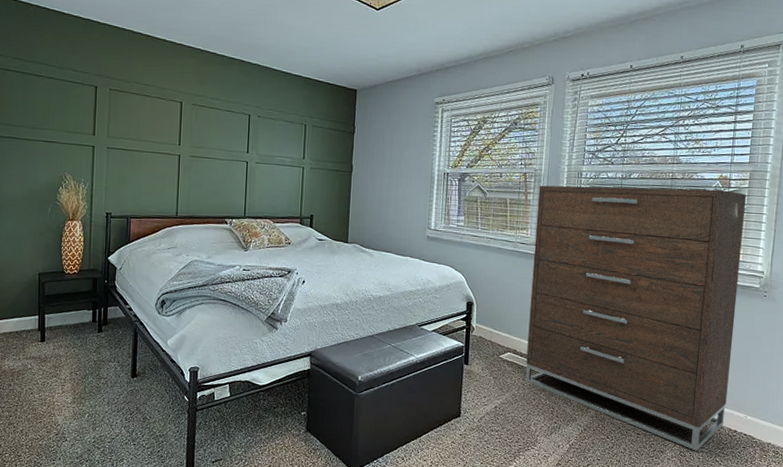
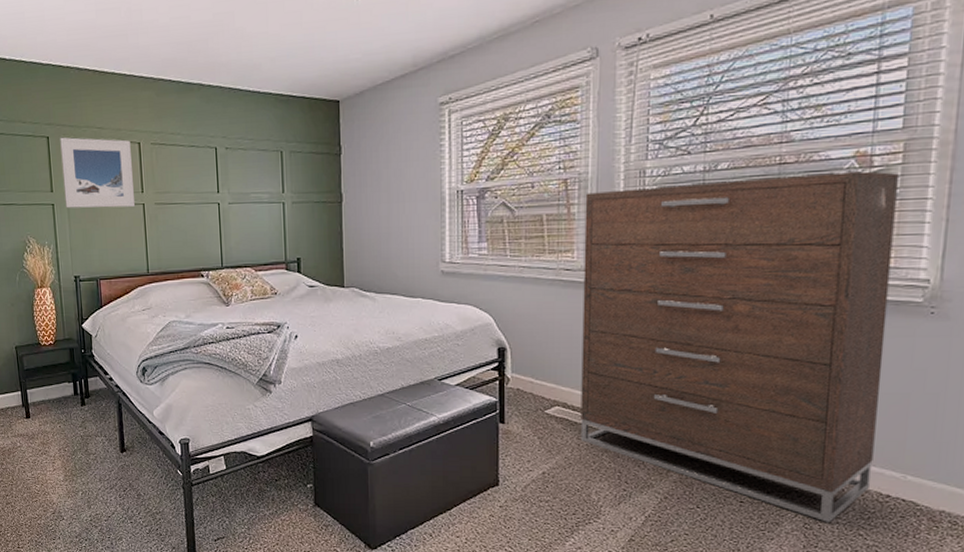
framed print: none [105,88,173,156] -> present [60,137,135,209]

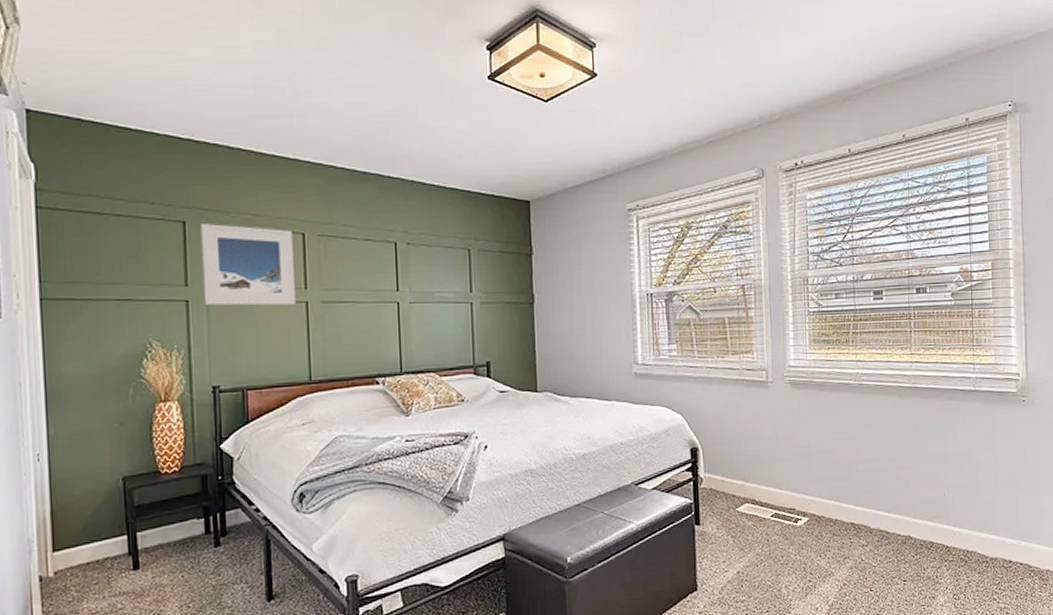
dresser: present [580,171,899,522] -> none [760,284,998,591]

